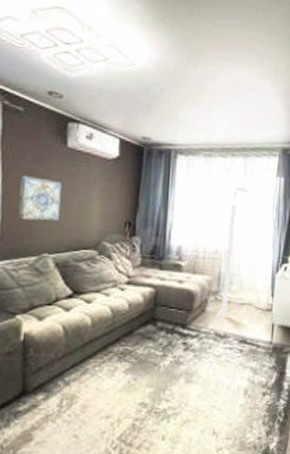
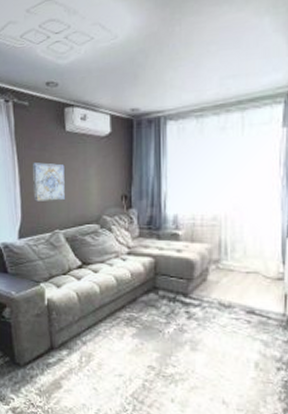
street lamp: present [217,186,252,318] -> none [220,144,252,287]

